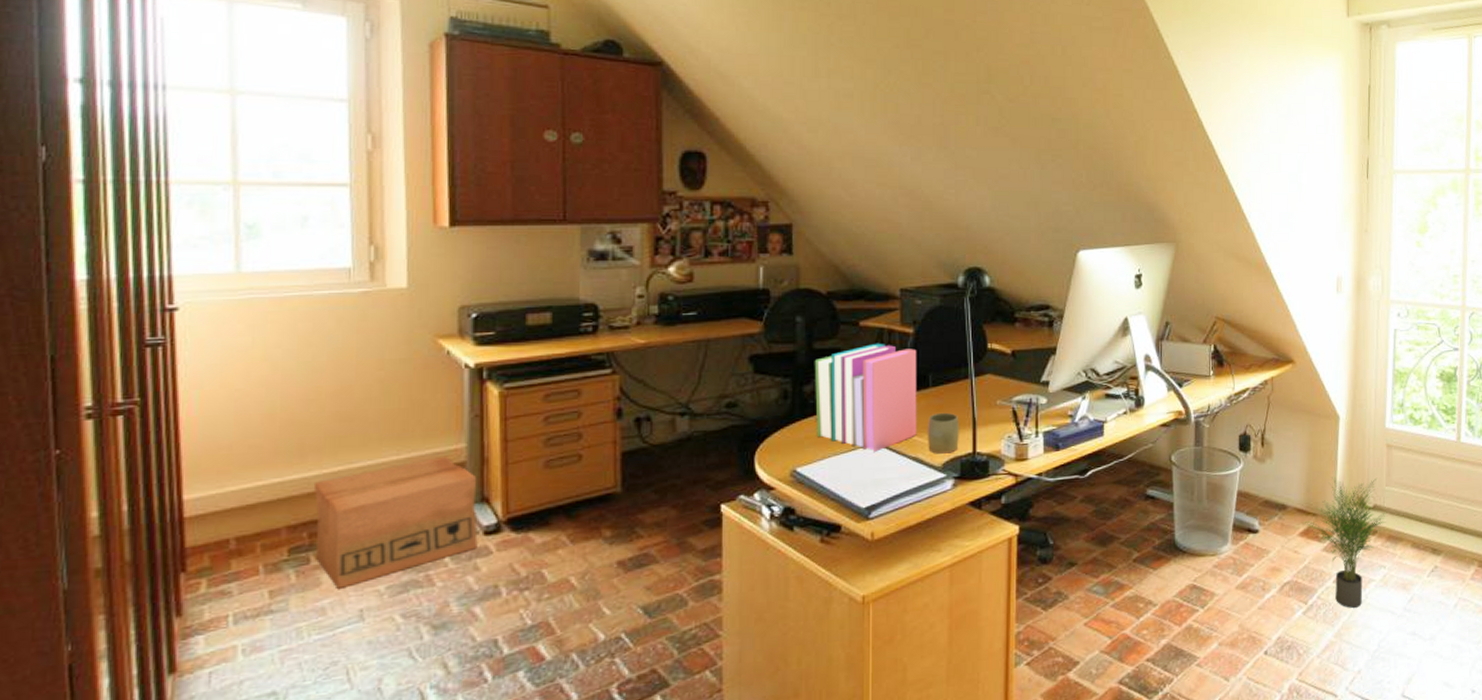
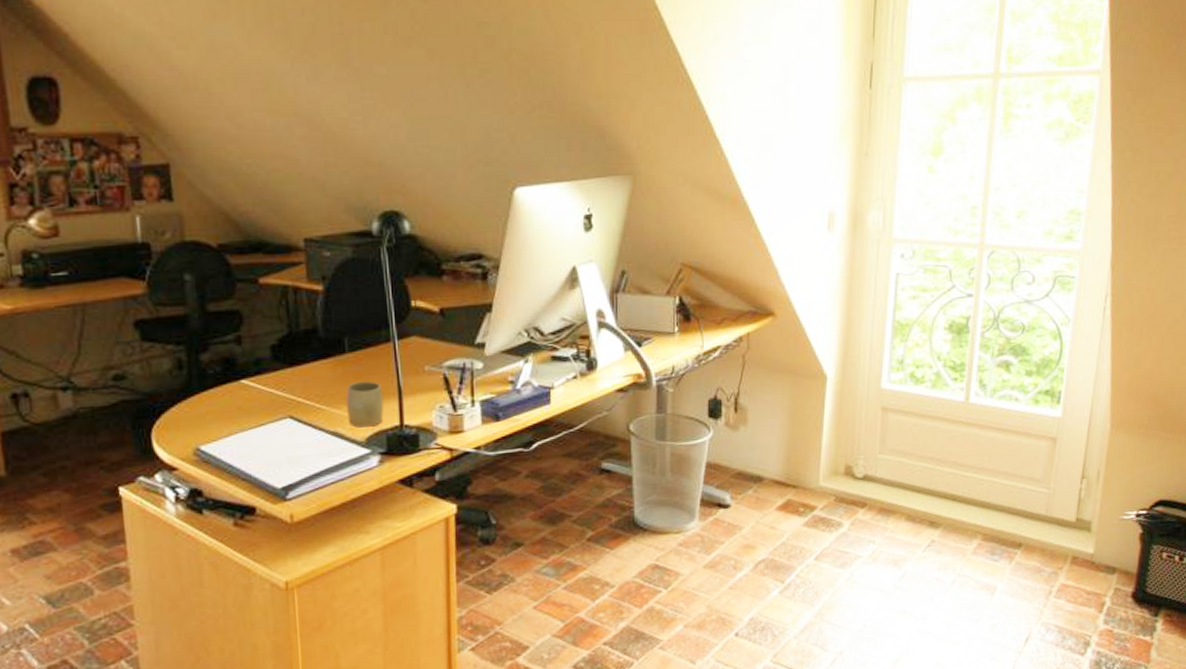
books: present [814,343,917,453] -> none [209,303,334,428]
potted plant: present [1301,477,1387,608] -> none [779,444,879,587]

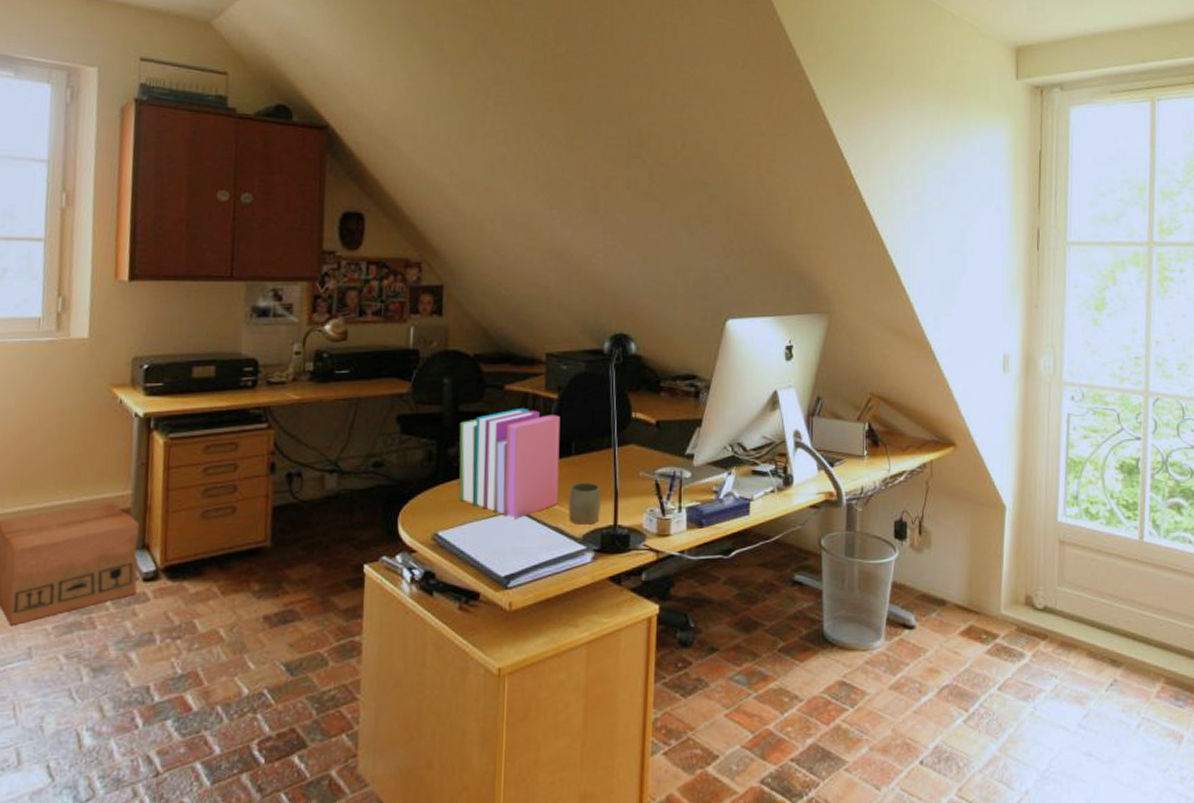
books: none [209,303,334,428] -> present [459,407,561,521]

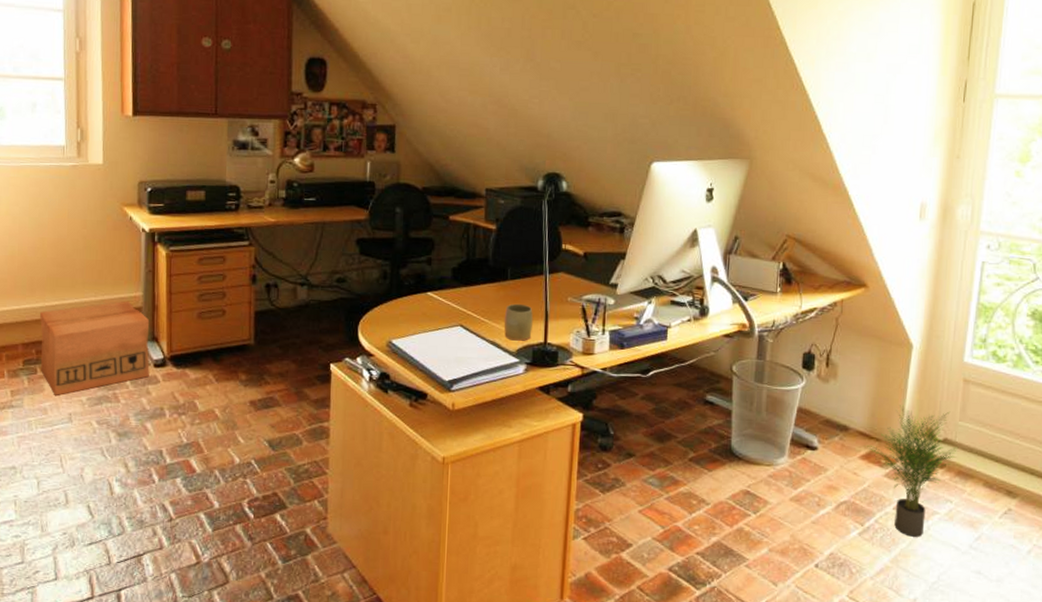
books: present [459,407,561,521] -> none [409,236,498,334]
potted plant: none [962,572,1059,720] -> present [863,405,959,537]

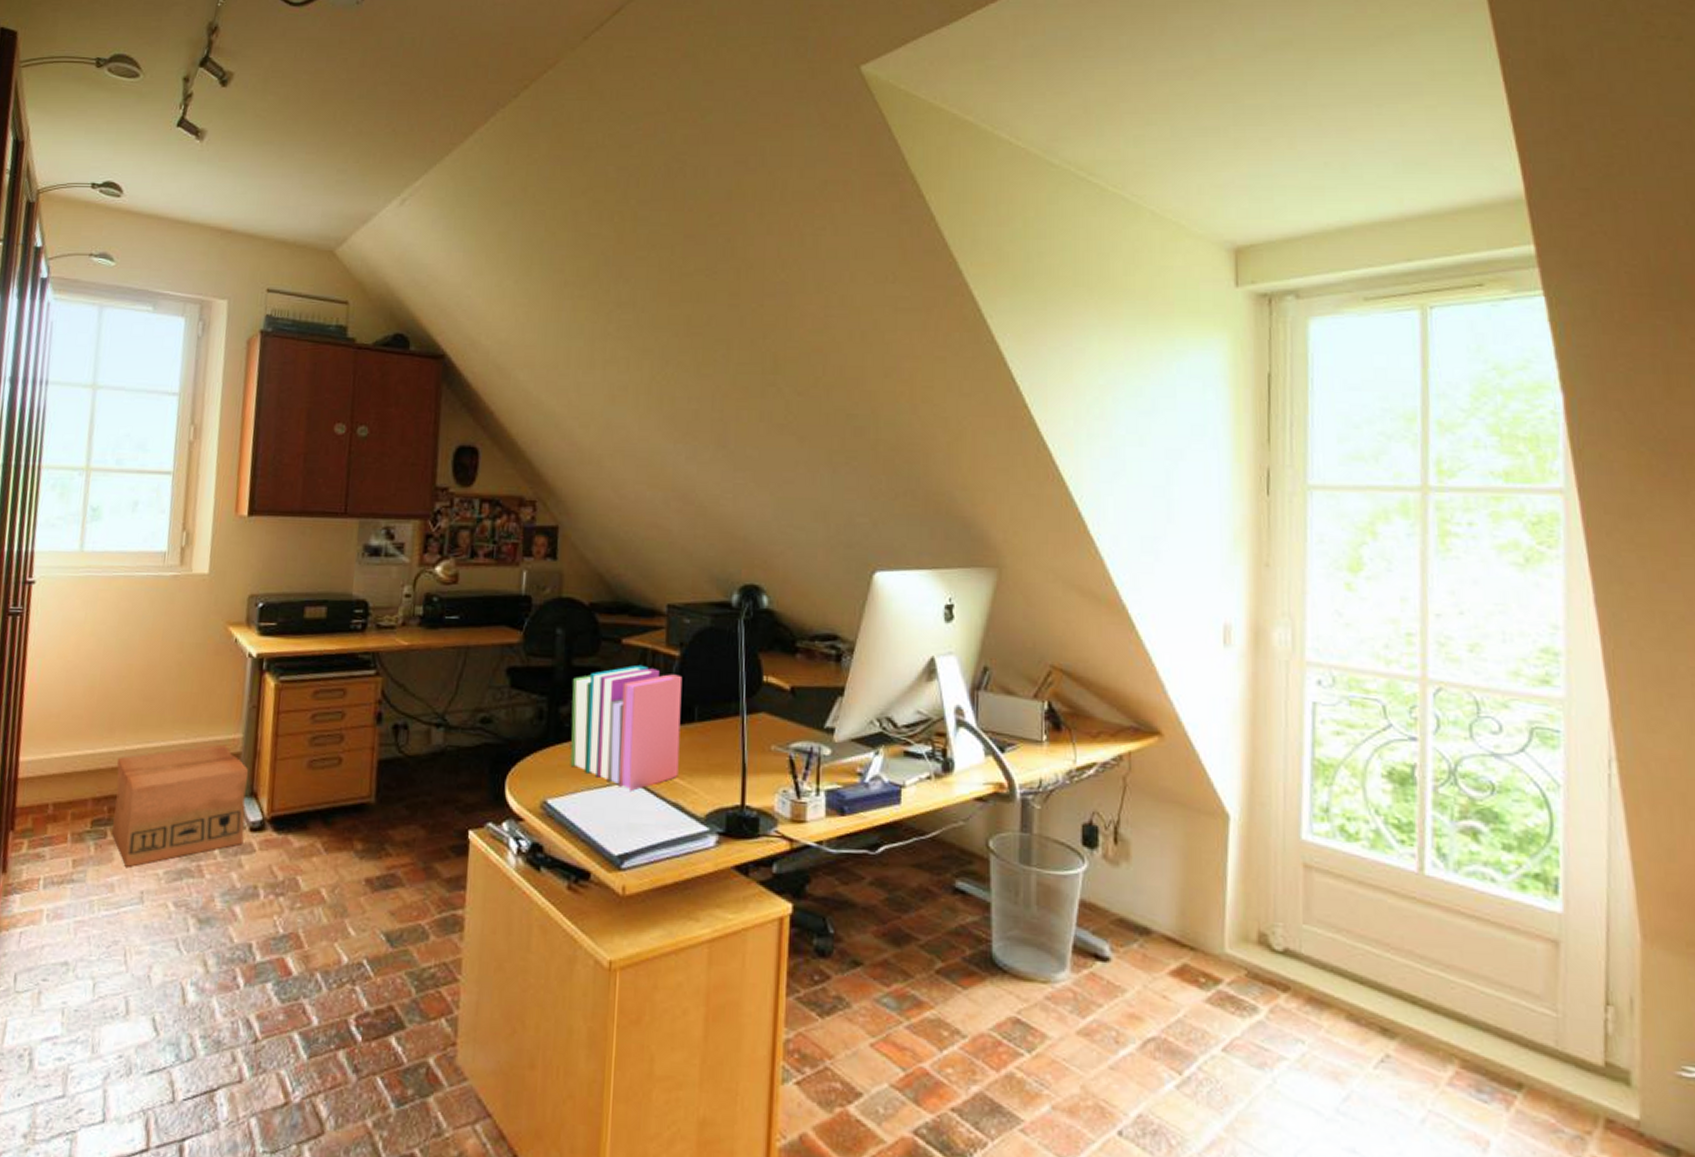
books: none [409,236,498,334] -> present [570,664,683,793]
mug: present [504,303,534,341] -> none [689,752,728,803]
potted plant: present [863,405,959,537] -> none [1173,899,1306,1094]

